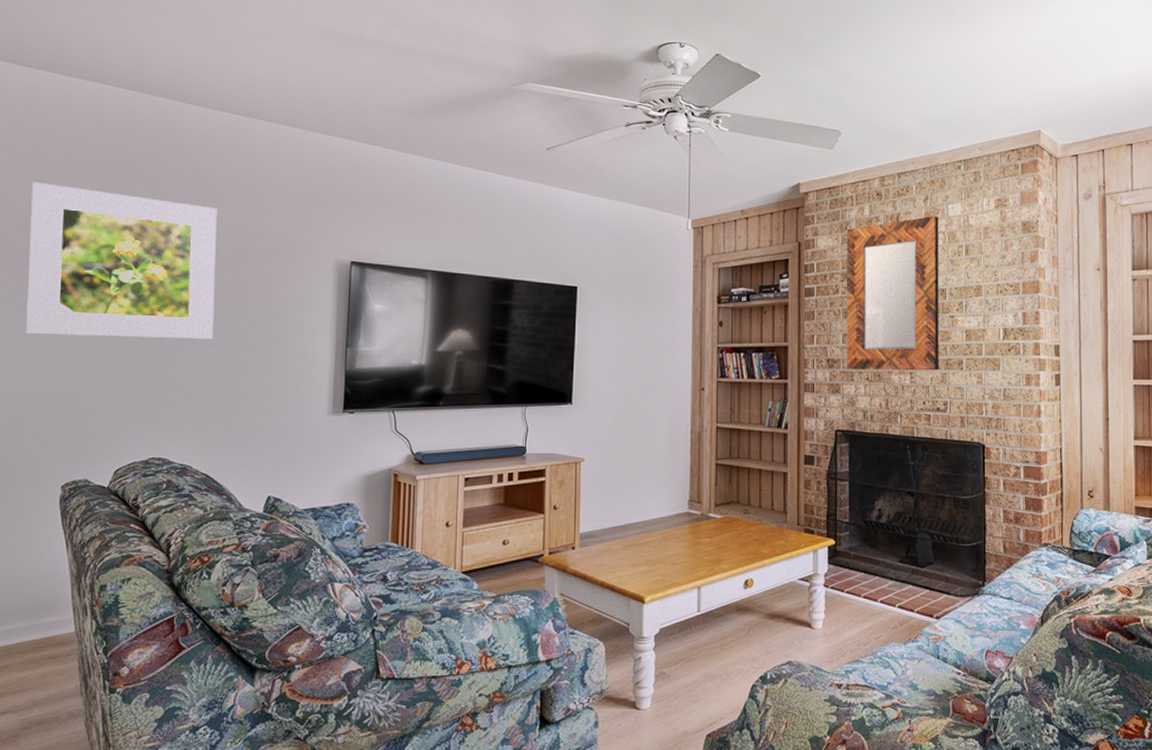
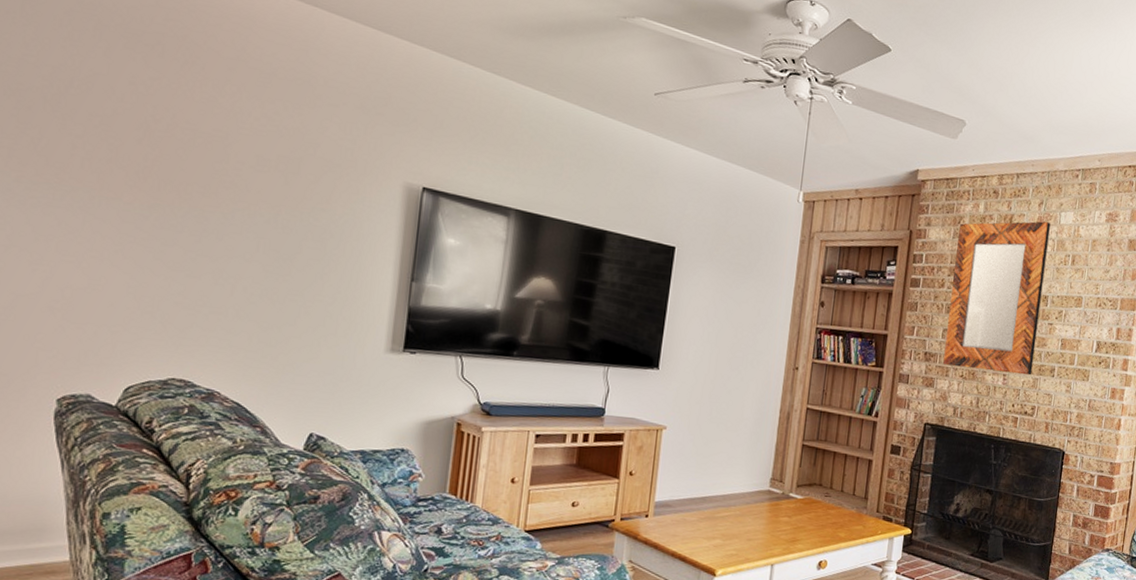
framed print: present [25,181,217,340] -> none [15,40,265,254]

